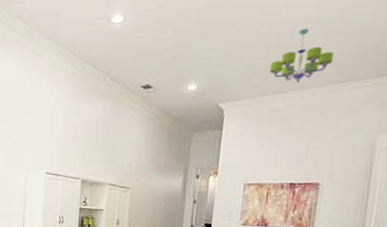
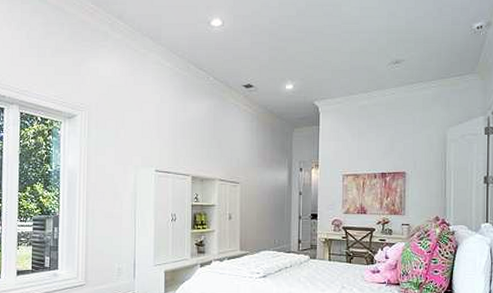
chandelier: present [269,28,334,83] -> none [354,36,405,84]

